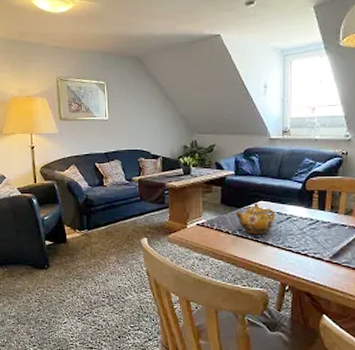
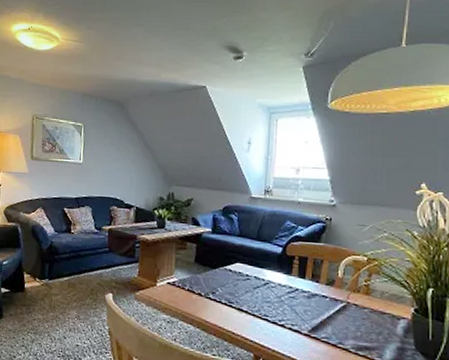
teapot: present [235,203,275,235] -> none [209,264,252,300]

